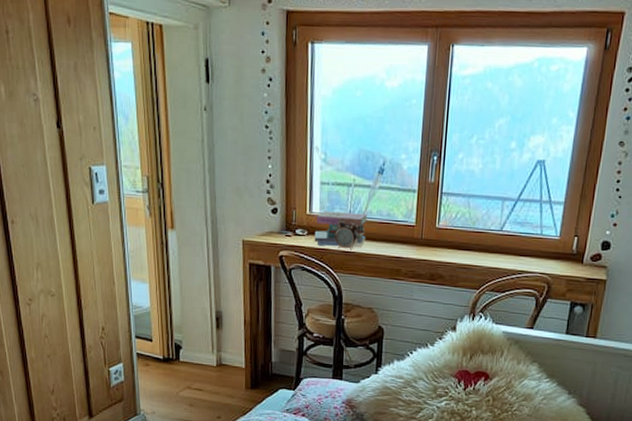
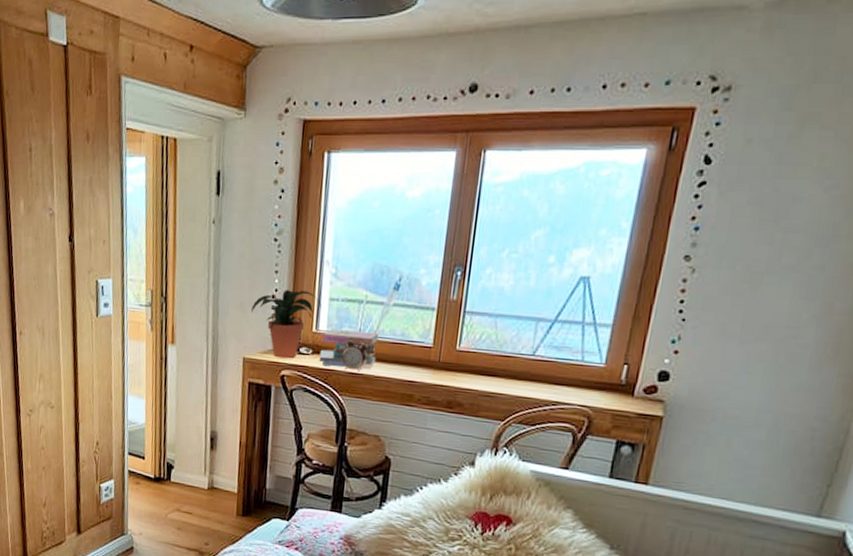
potted plant: none [247,175,314,240] -> present [251,290,322,359]

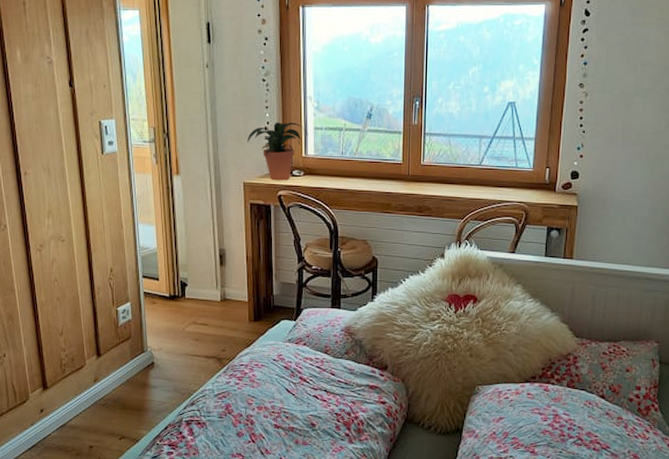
books: present [319,329,379,370] -> none [310,153,358,186]
alarm clock: present [341,336,368,372] -> none [329,158,351,188]

